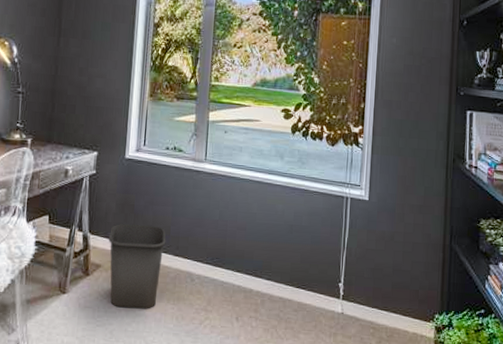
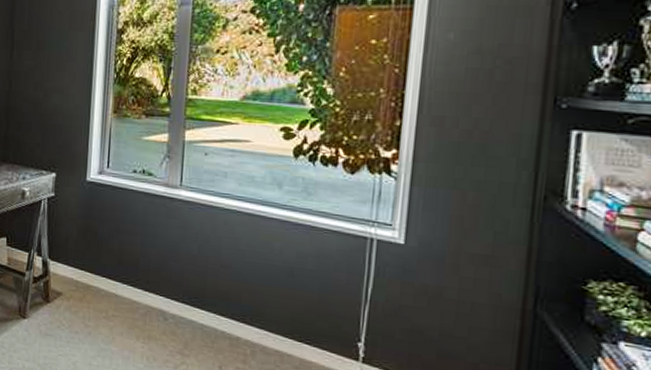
waste bin: present [108,224,167,309] -> none [69,251,135,345]

